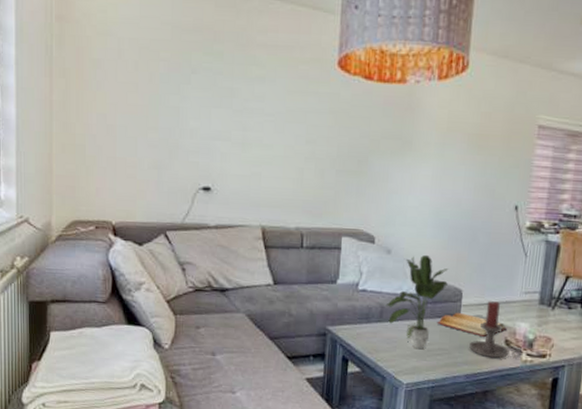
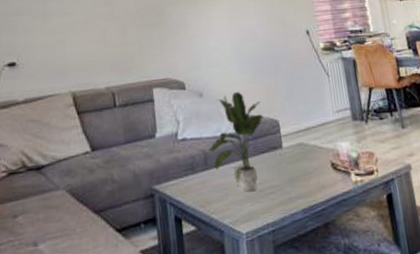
bible: present [436,312,508,338] -> none [261,143,331,166]
candle holder: present [469,301,521,358] -> none [298,125,350,186]

